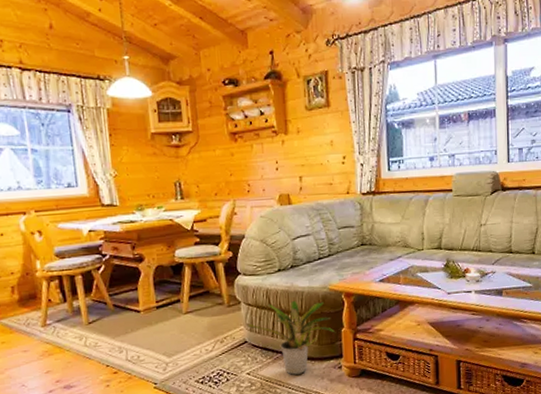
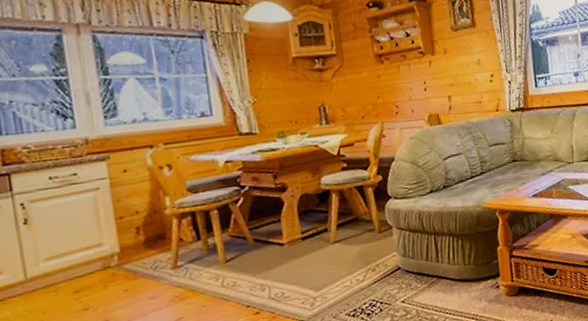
potted plant: present [245,301,336,376] -> none [398,221,492,300]

